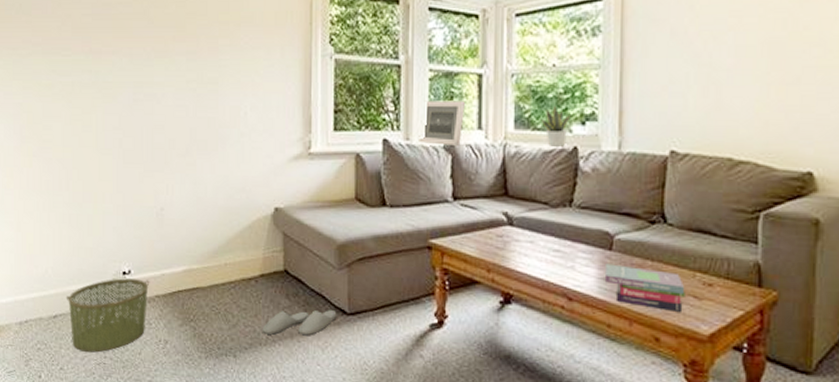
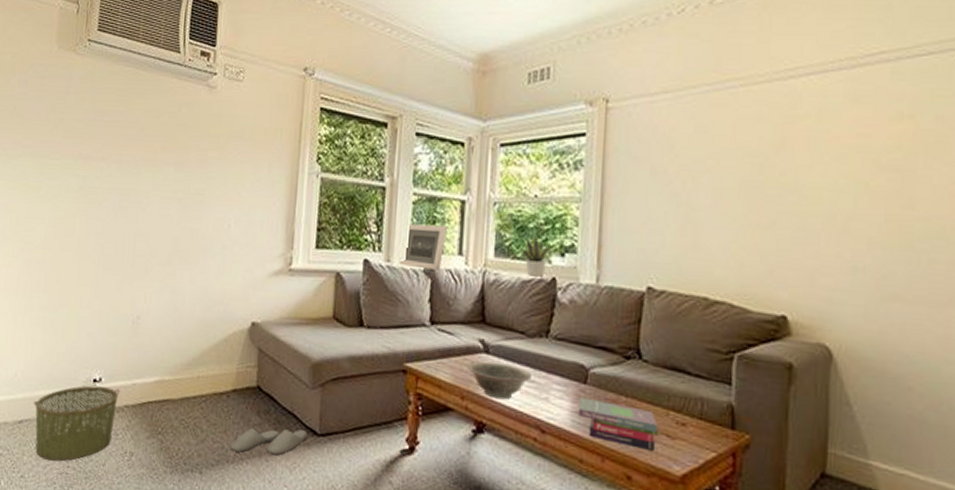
decorative bowl: none [492,233,558,270] -> present [468,361,533,400]

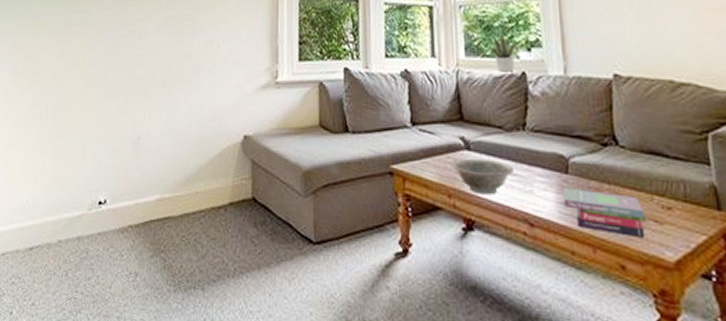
basket: present [33,385,120,462] -> none [43,208,124,287]
slippers: present [230,428,308,455] -> none [230,239,303,266]
picture frame: present [399,223,448,270] -> none [377,31,419,73]

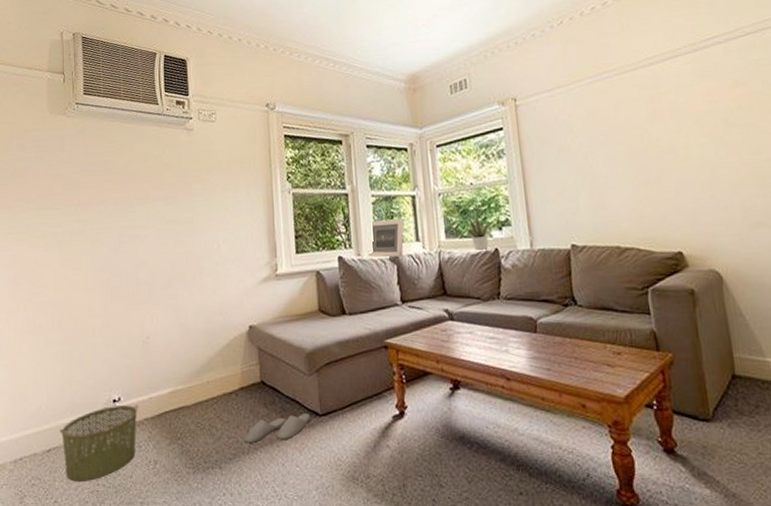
basket: none [43,208,124,287] -> present [59,405,139,482]
slippers: none [230,239,303,266] -> present [244,413,311,443]
picture frame: none [377,31,419,73] -> present [368,219,404,258]
decorative bowl: present [451,158,515,195] -> none [438,326,492,358]
books: present [562,187,646,237] -> none [532,344,601,380]

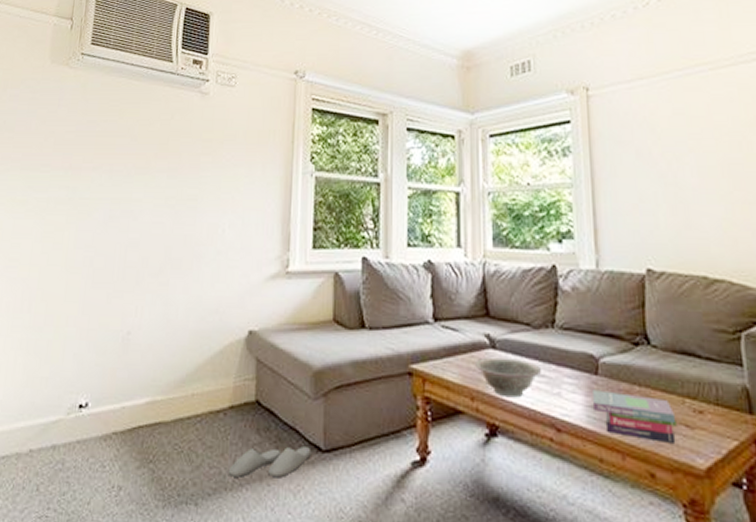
basket: present [59,405,139,482] -> none [11,412,108,503]
picture frame: present [368,219,404,258] -> none [398,218,445,264]
decorative bowl: none [438,326,492,358] -> present [475,357,542,398]
potted plant: present [467,216,490,250] -> none [520,223,547,265]
books: none [532,344,601,380] -> present [591,390,677,443]

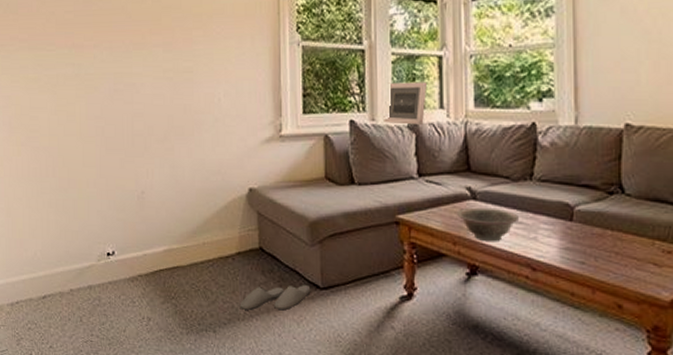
picture frame: none [398,218,445,264] -> present [384,82,428,125]
books: present [591,390,677,443] -> none [566,234,645,279]

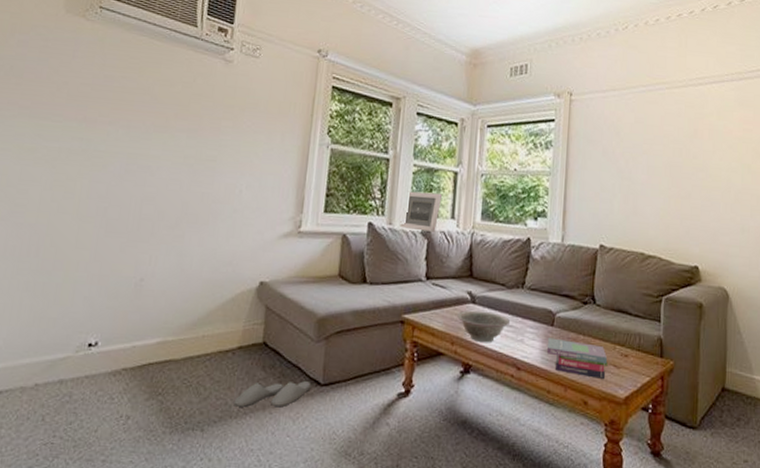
books: none [566,234,645,279] -> present [546,338,608,379]

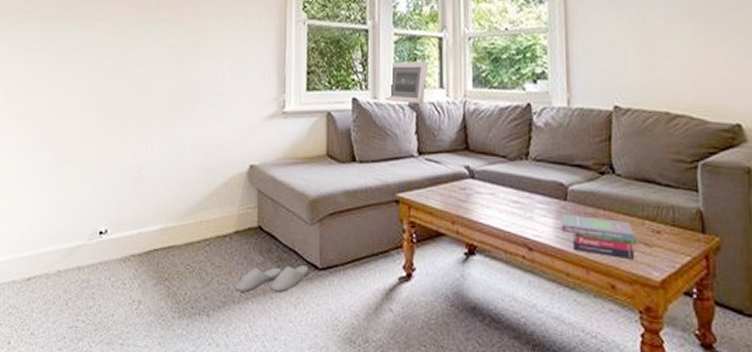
decorative bowl: present [457,310,511,343] -> none [456,186,517,222]

